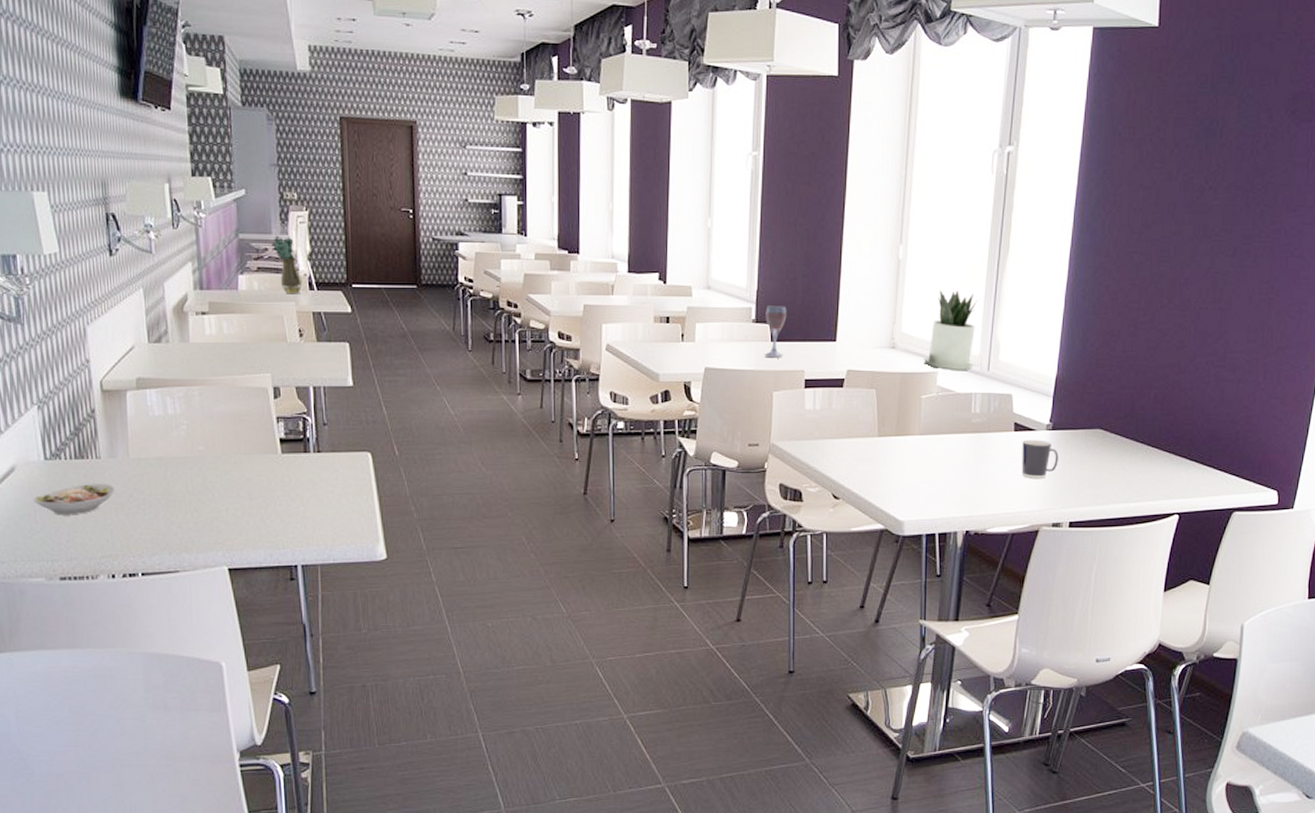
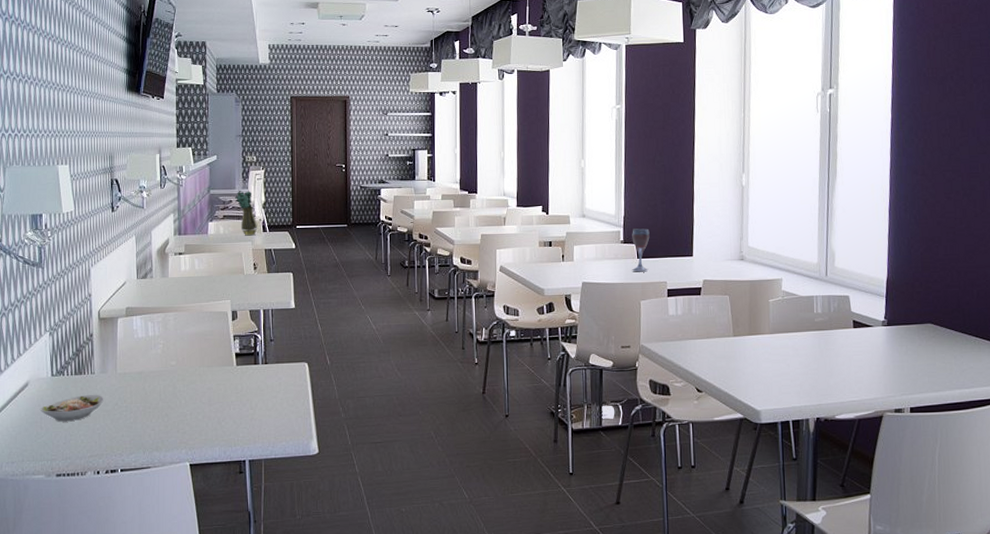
planter: present [924,290,978,370] -> none [769,209,814,277]
mug: present [1021,439,1059,478] -> none [861,335,895,369]

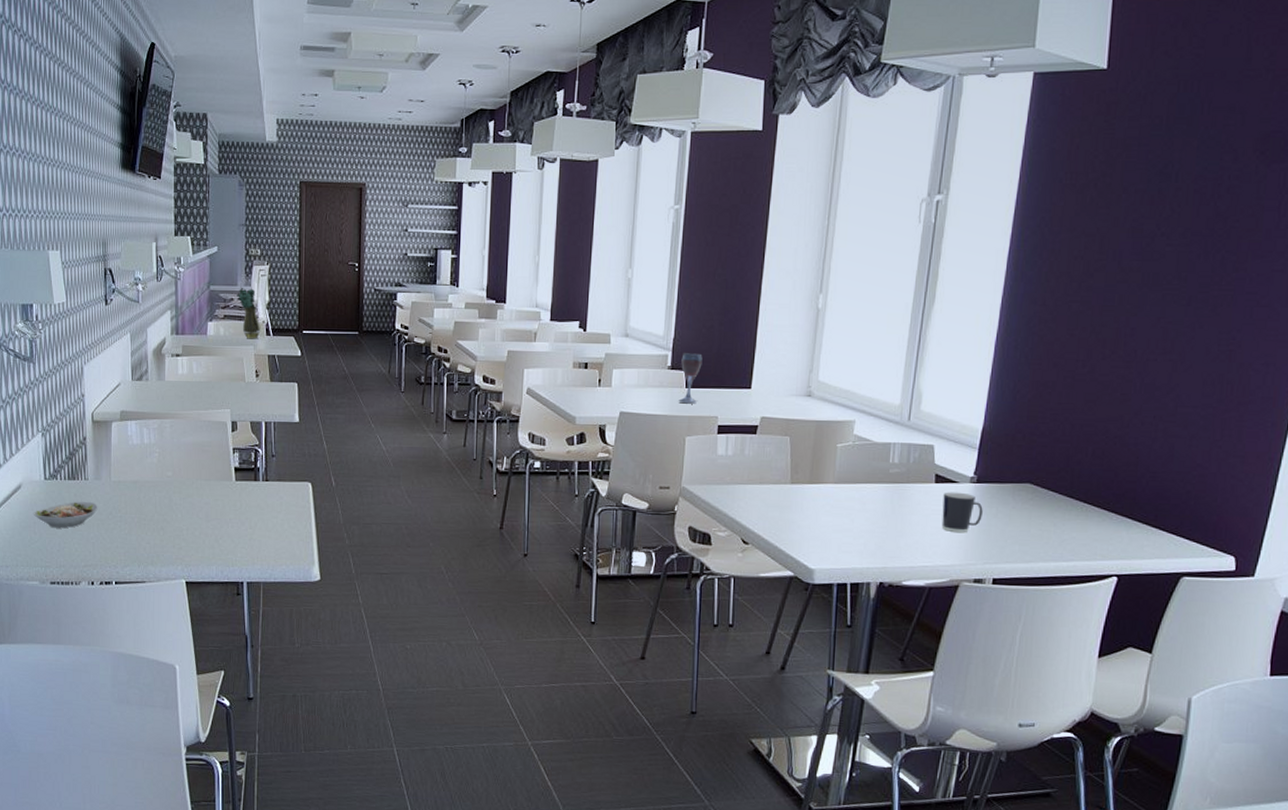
mug: none [861,335,895,369] -> present [941,492,983,532]

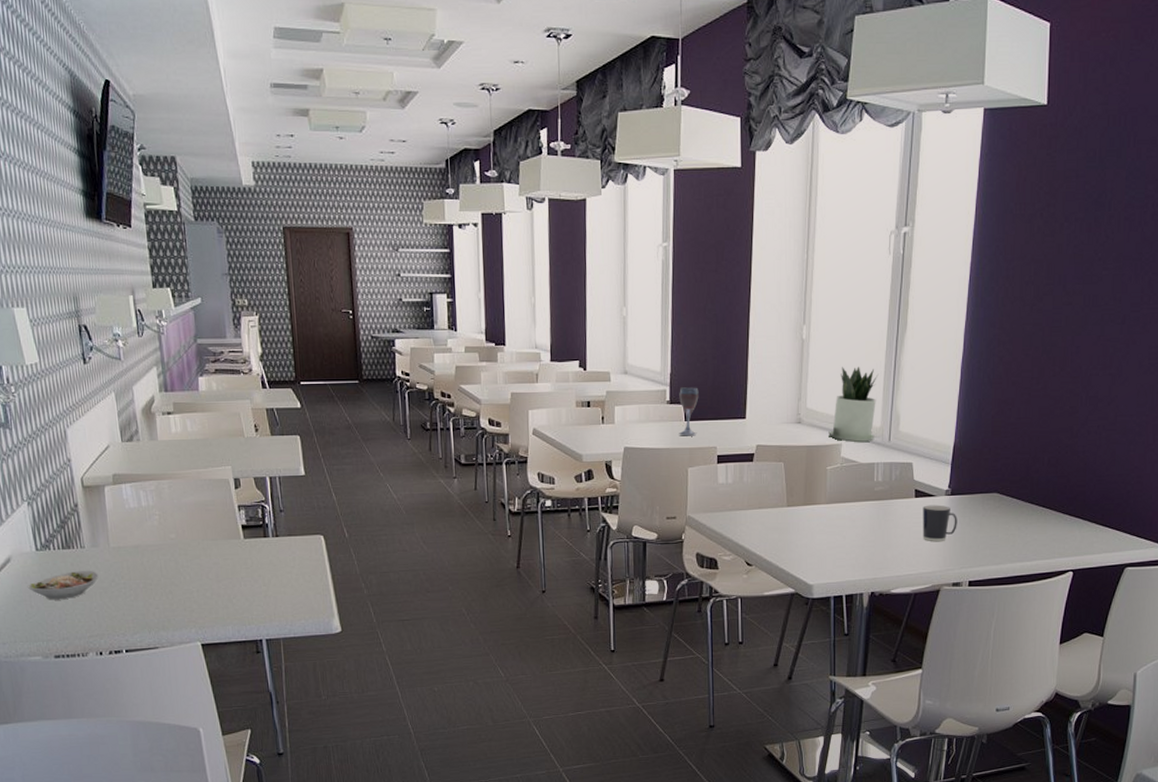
vase: present [237,286,261,339] -> none [226,338,256,393]
planter: none [841,339,901,420] -> present [828,366,879,442]

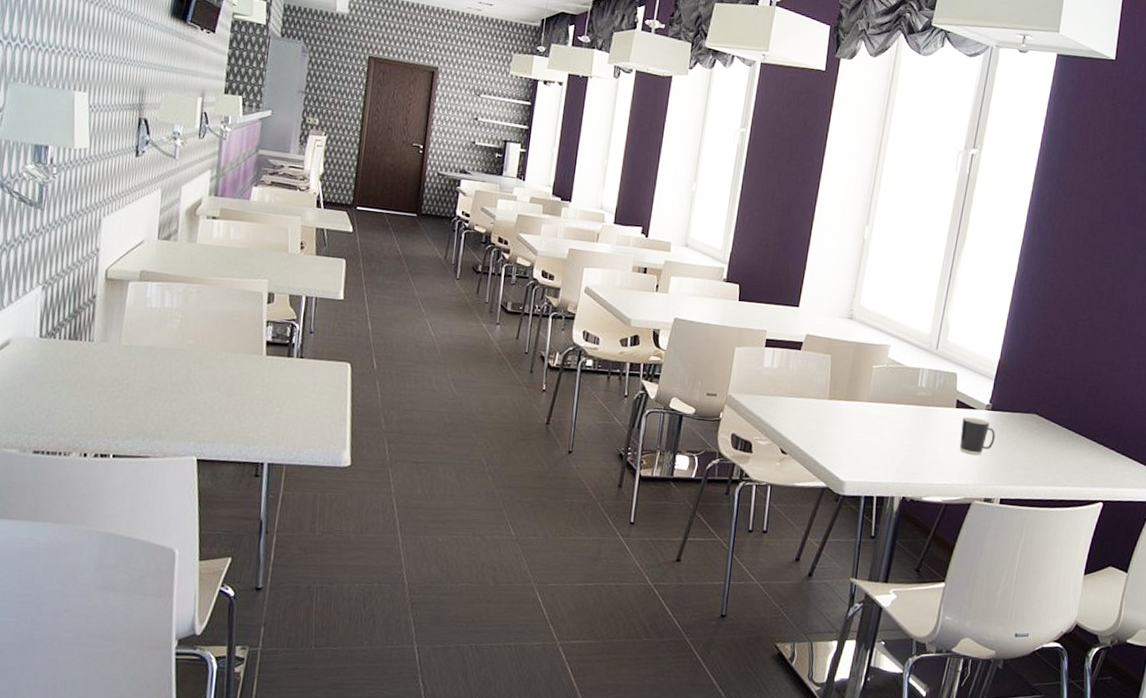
salad: present [27,570,99,600] -> none [20,364,102,393]
cup: present [679,387,699,436] -> none [731,267,757,317]
planter: present [828,366,879,442] -> none [878,271,934,347]

